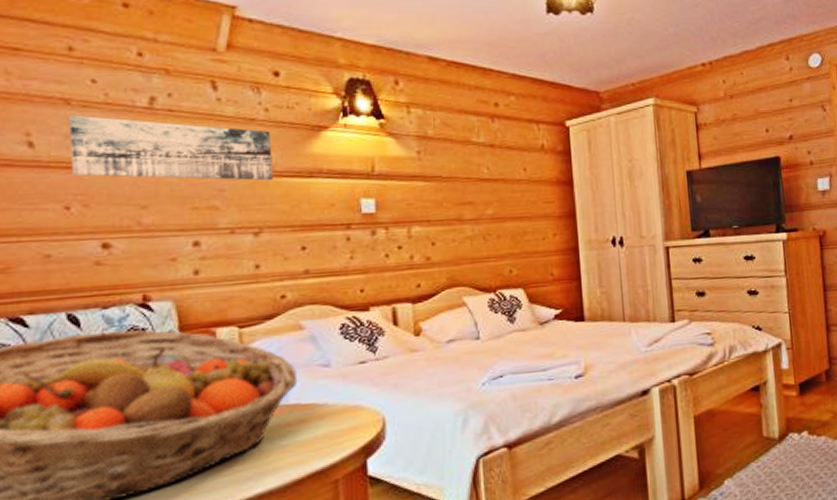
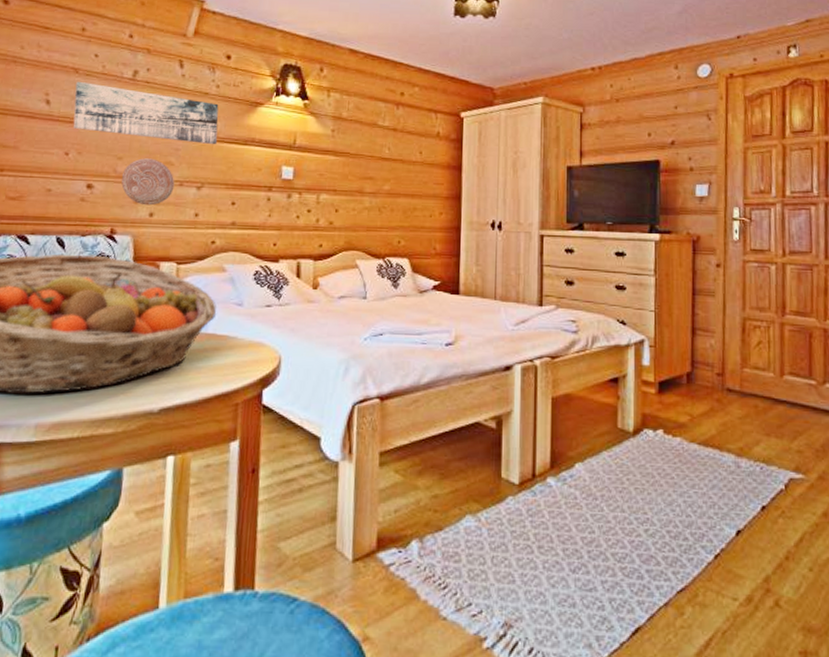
decorative plate: none [149,204,224,262] -> present [121,158,175,206]

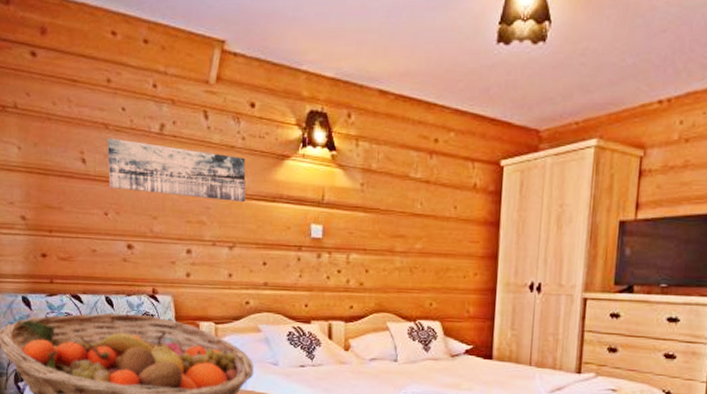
decorative plate: present [121,158,175,206] -> none [157,217,208,266]

